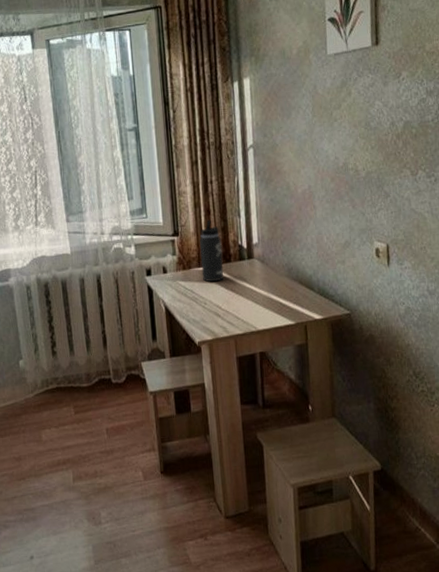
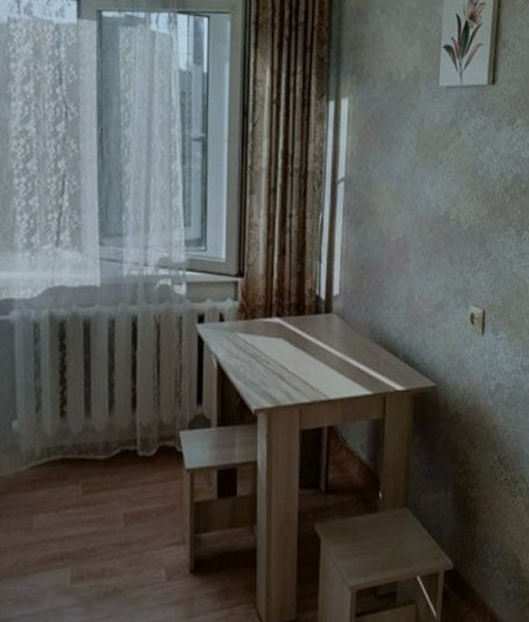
thermos bottle: present [199,219,224,283] -> none [267,261,296,337]

